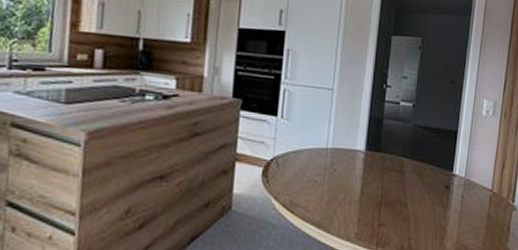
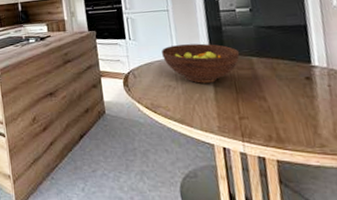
fruit bowl: none [315,133,394,182] -> present [162,43,240,83]

